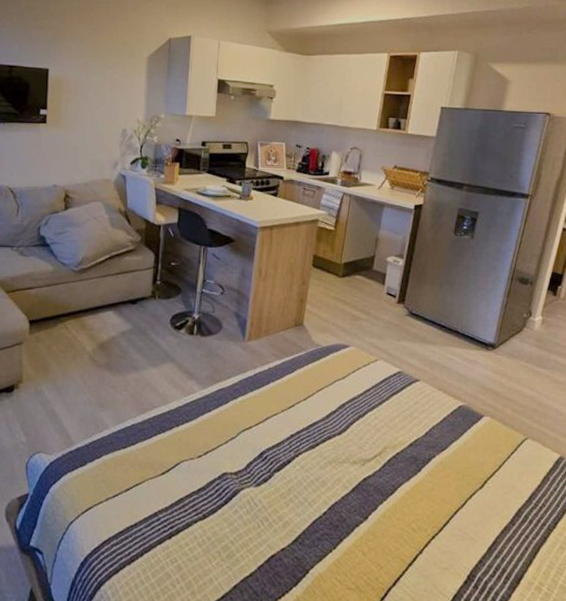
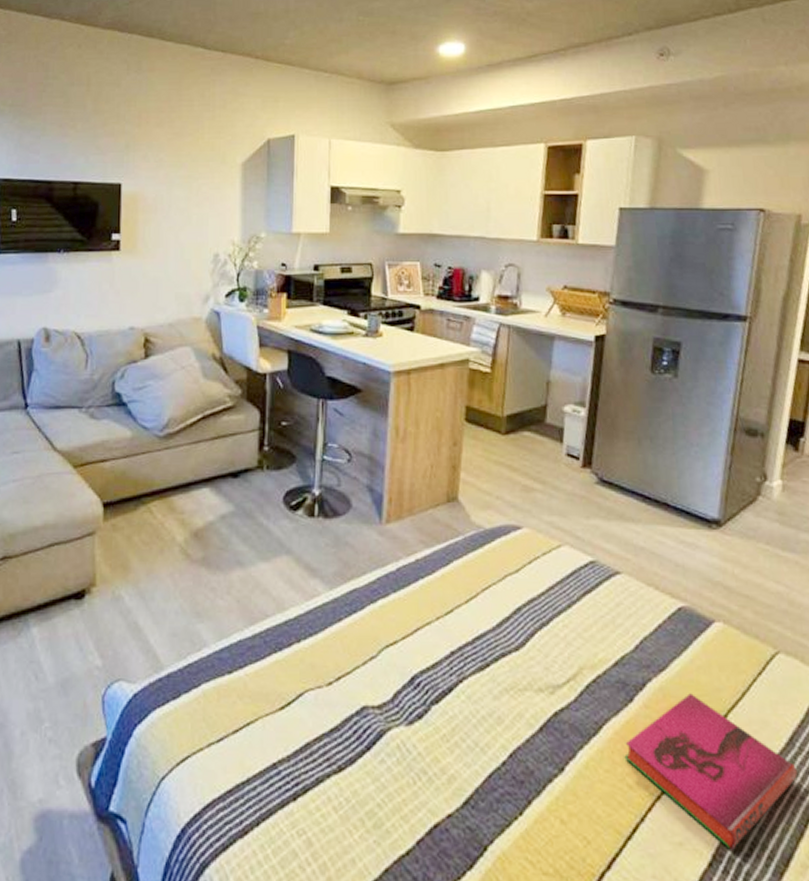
hardback book: none [411,466,532,573] -> present [624,693,797,850]

